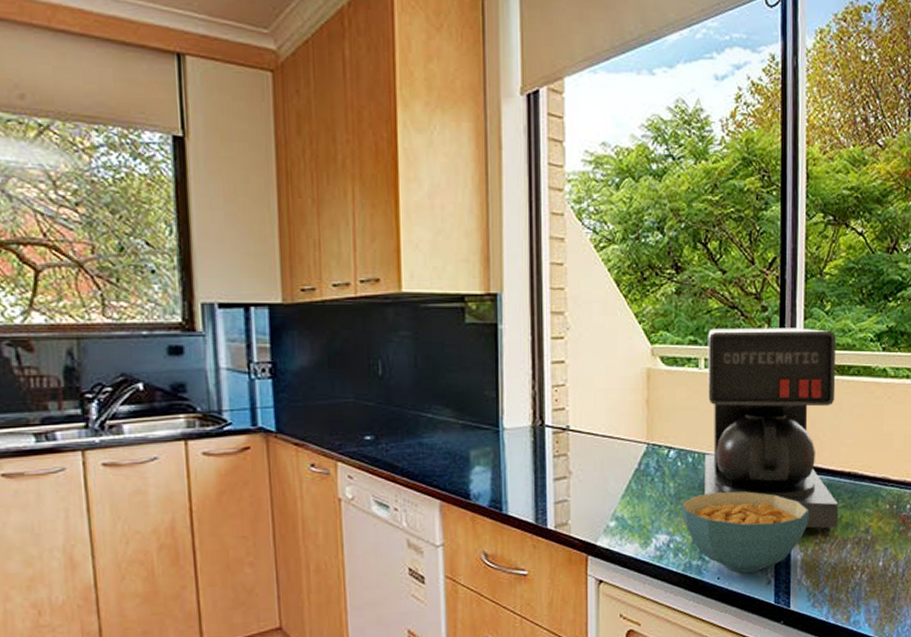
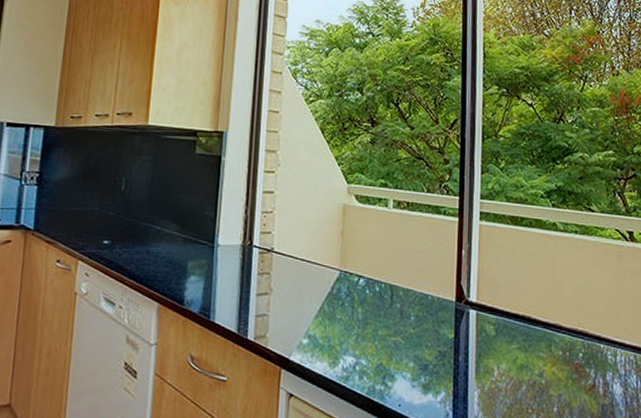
cereal bowl: present [681,491,810,573] -> none [367,321,486,403]
coffee maker: present [705,328,839,532] -> none [389,175,514,372]

